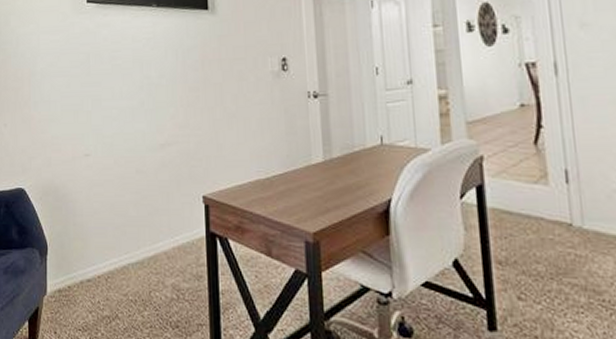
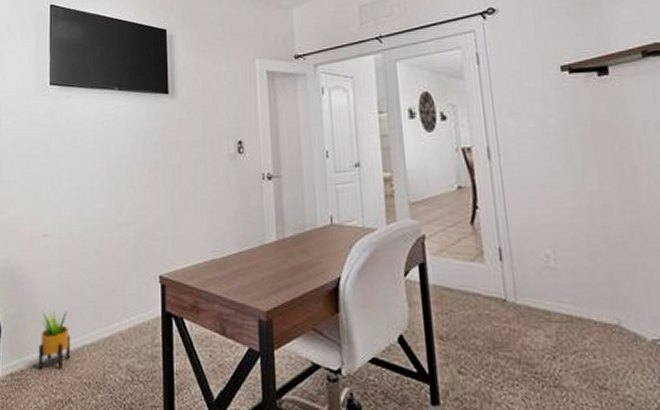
potted plant: none [84,227,116,287] -> present [38,308,71,371]

